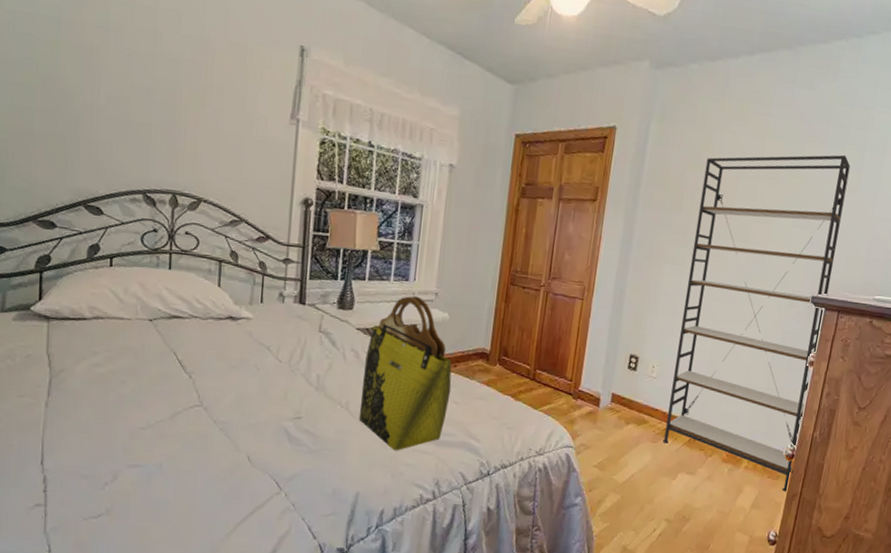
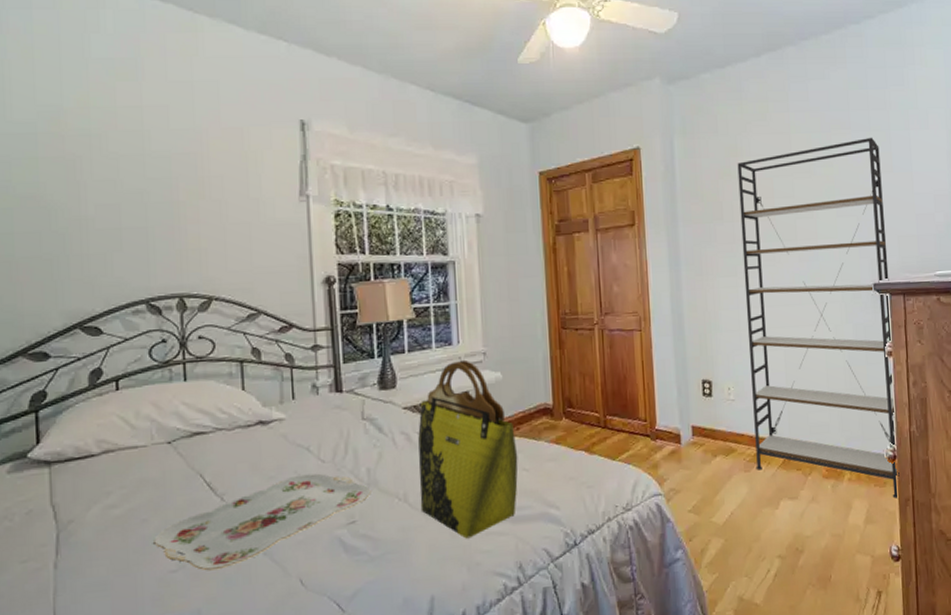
serving tray: none [129,369,318,434] -> present [154,473,371,571]

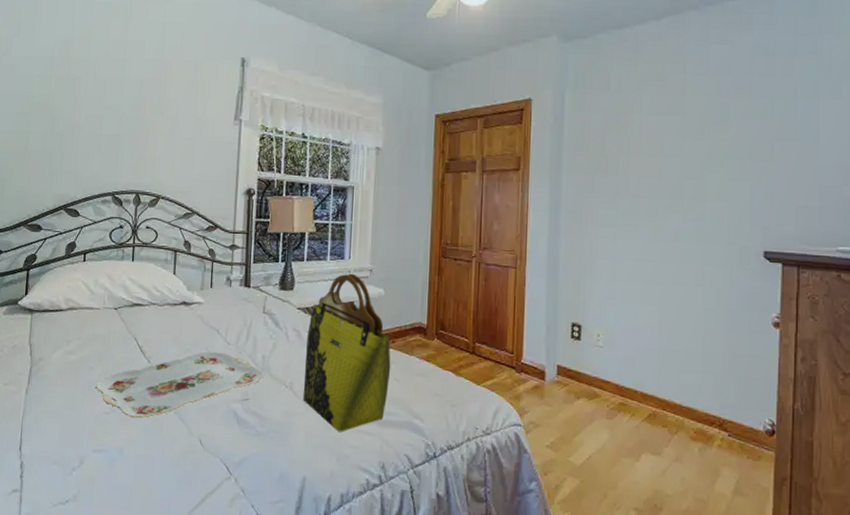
shelving unit: present [737,137,900,500] -> none [619,104,783,477]

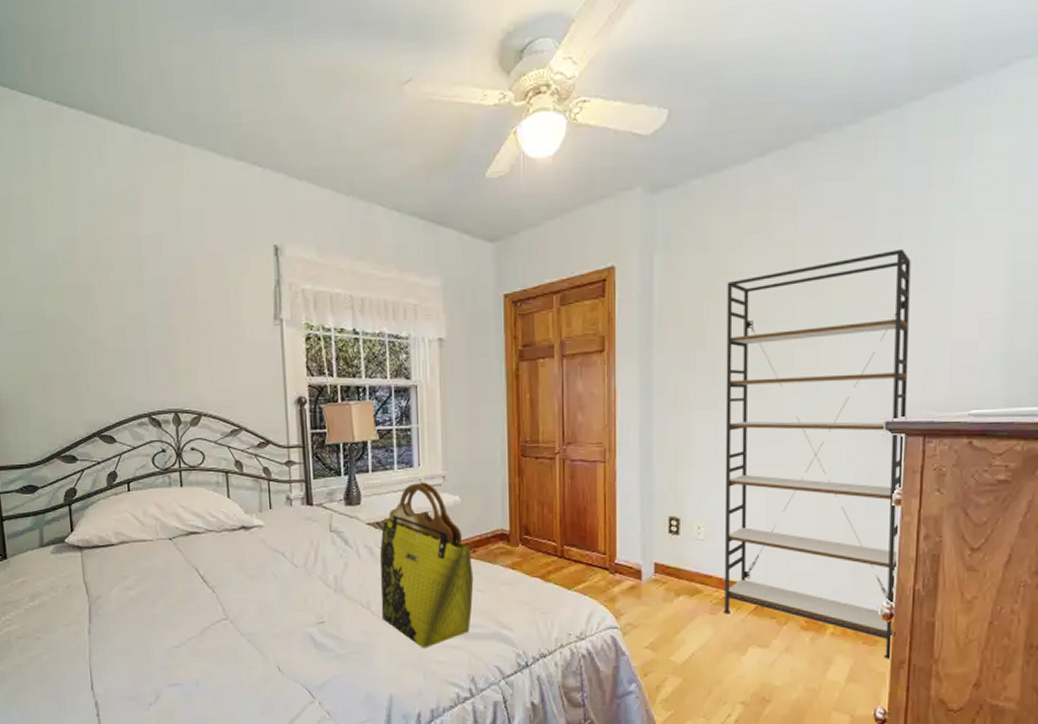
serving tray: present [96,351,264,419] -> none [161,576,338,650]
shelving unit: none [619,104,783,477] -> present [723,248,911,661]

